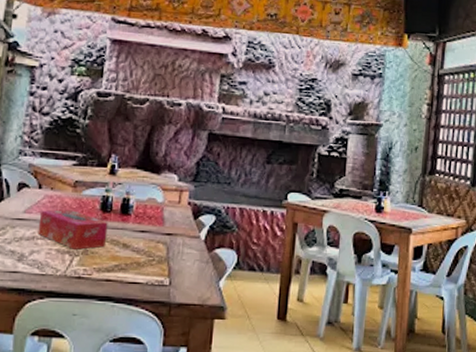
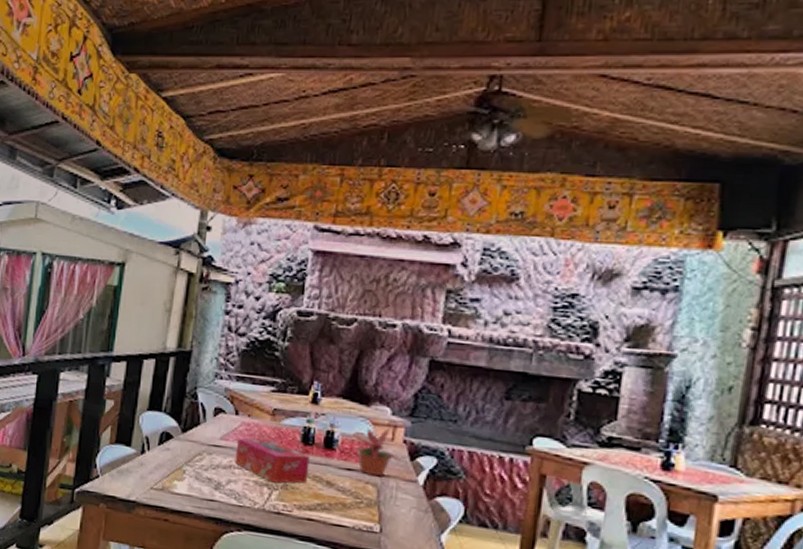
potted plant: none [146,191,189,235] -> present [353,427,404,476]

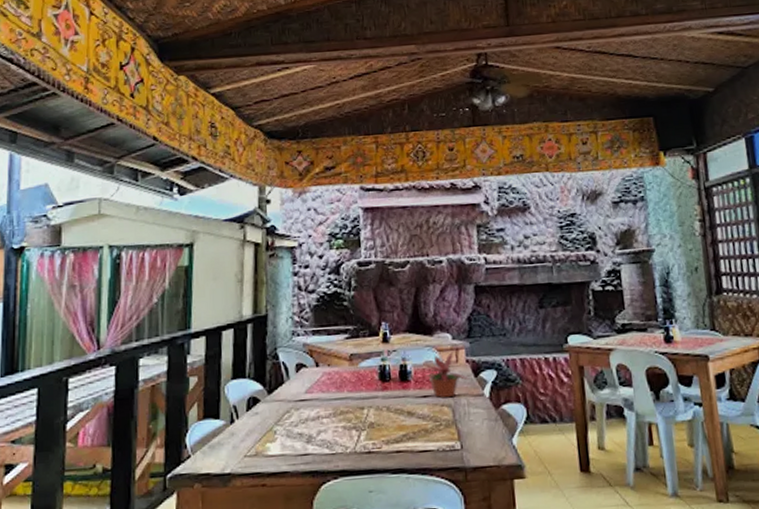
tissue box: present [235,438,310,484] -> none [321,384,391,424]

